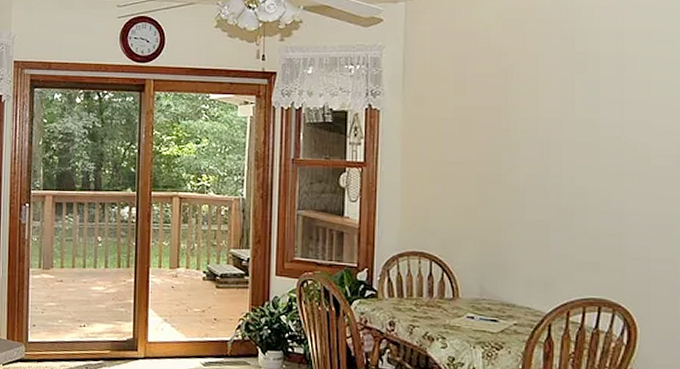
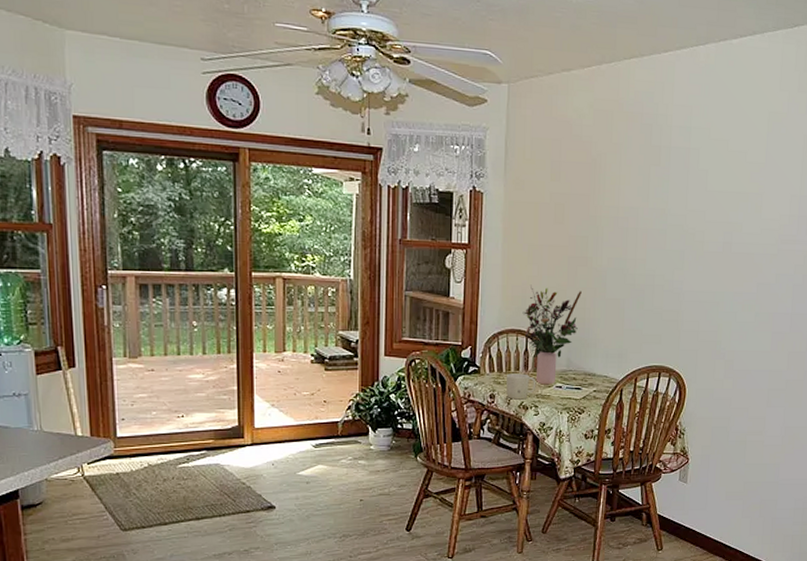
mug: none [407,299,443,330] -> present [505,373,537,400]
bouquet: none [425,204,495,315] -> present [522,284,582,385]

